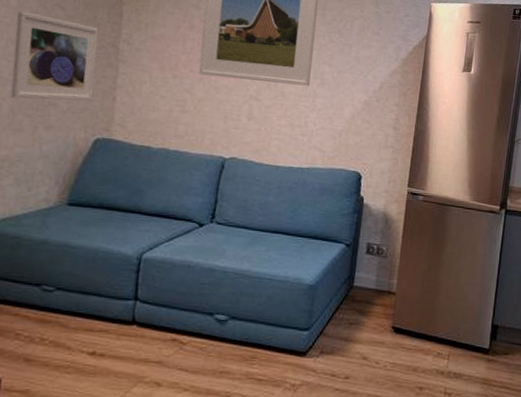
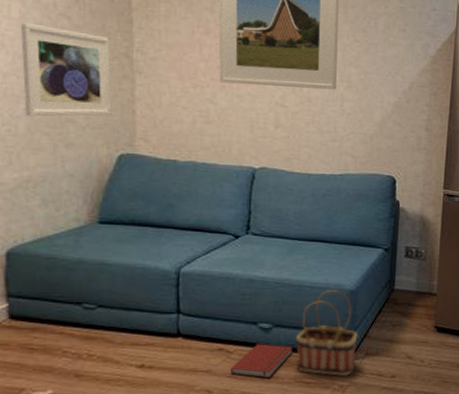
book: none [182,336,246,373] -> present [231,344,292,379]
basket: none [248,283,314,376] -> present [295,290,358,377]

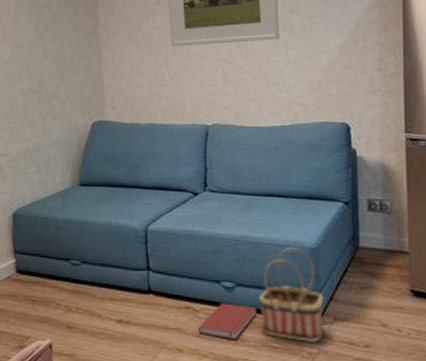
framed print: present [21,22,112,117] -> none [17,17,85,95]

